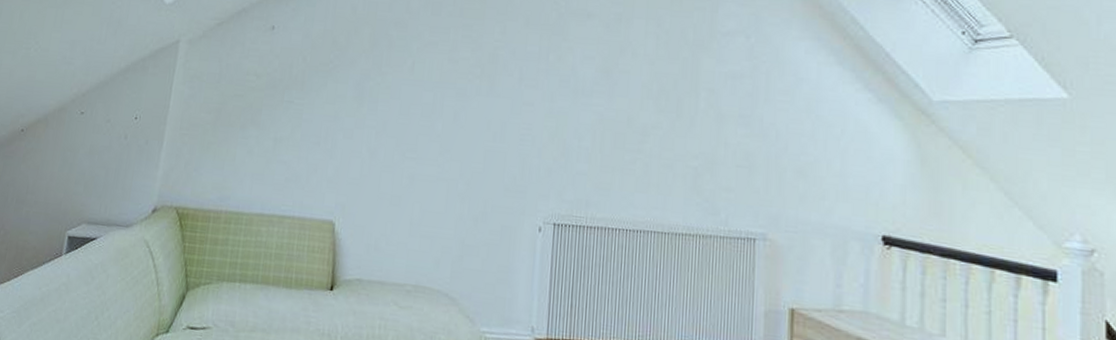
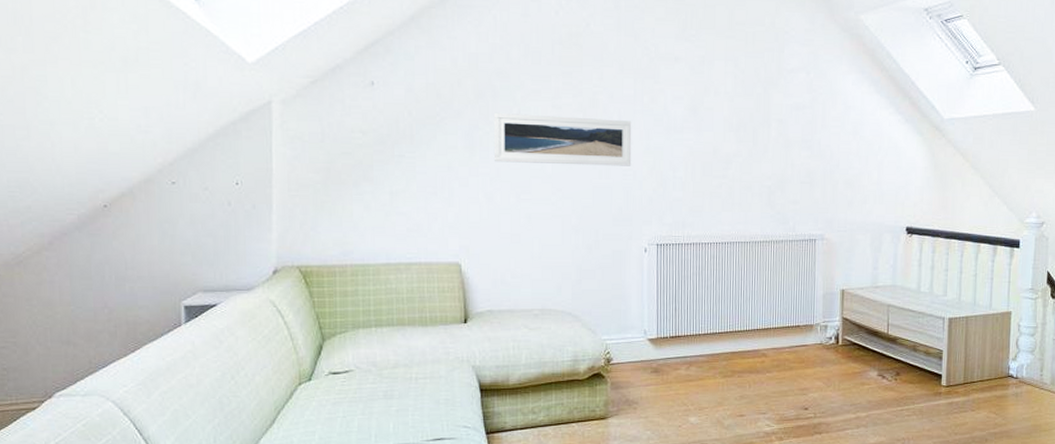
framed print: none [381,62,534,131] -> present [493,112,632,166]

